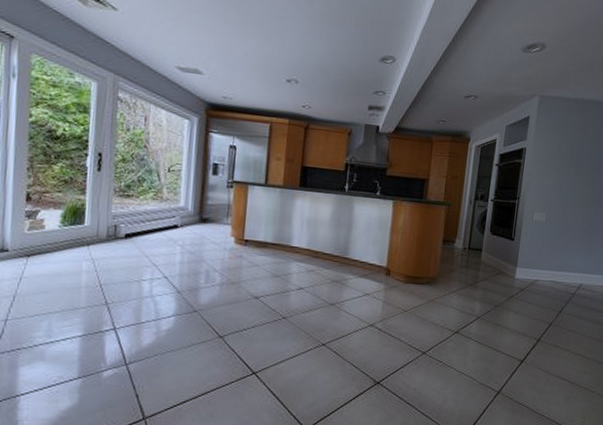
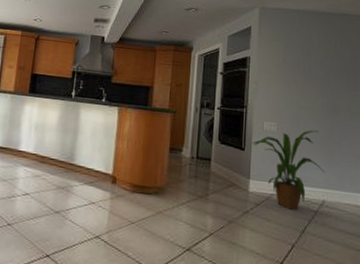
house plant: none [521,219,586,293] -> present [252,130,326,210]

